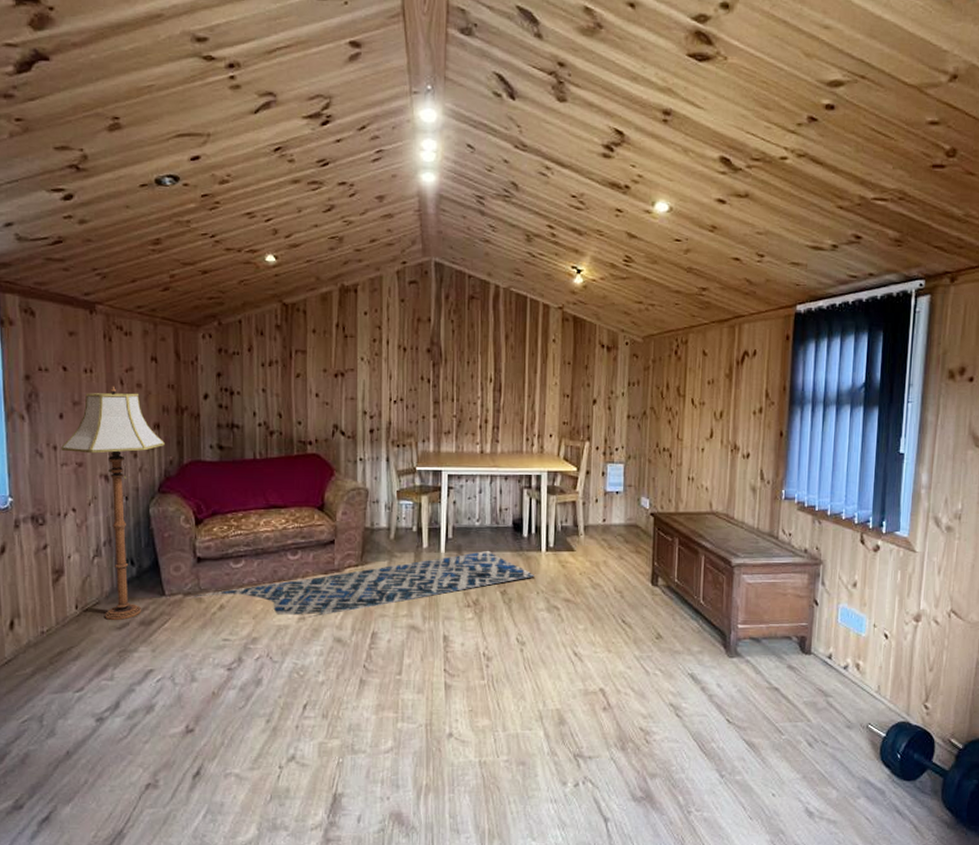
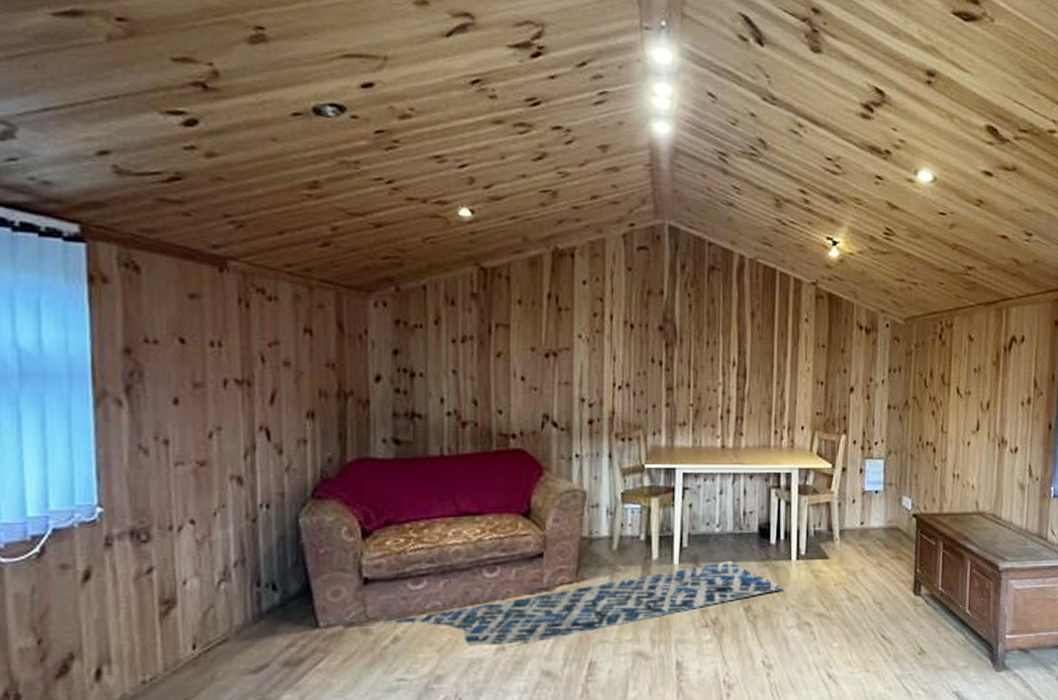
floor lamp: present [61,386,165,621] -> none [175,363,321,663]

